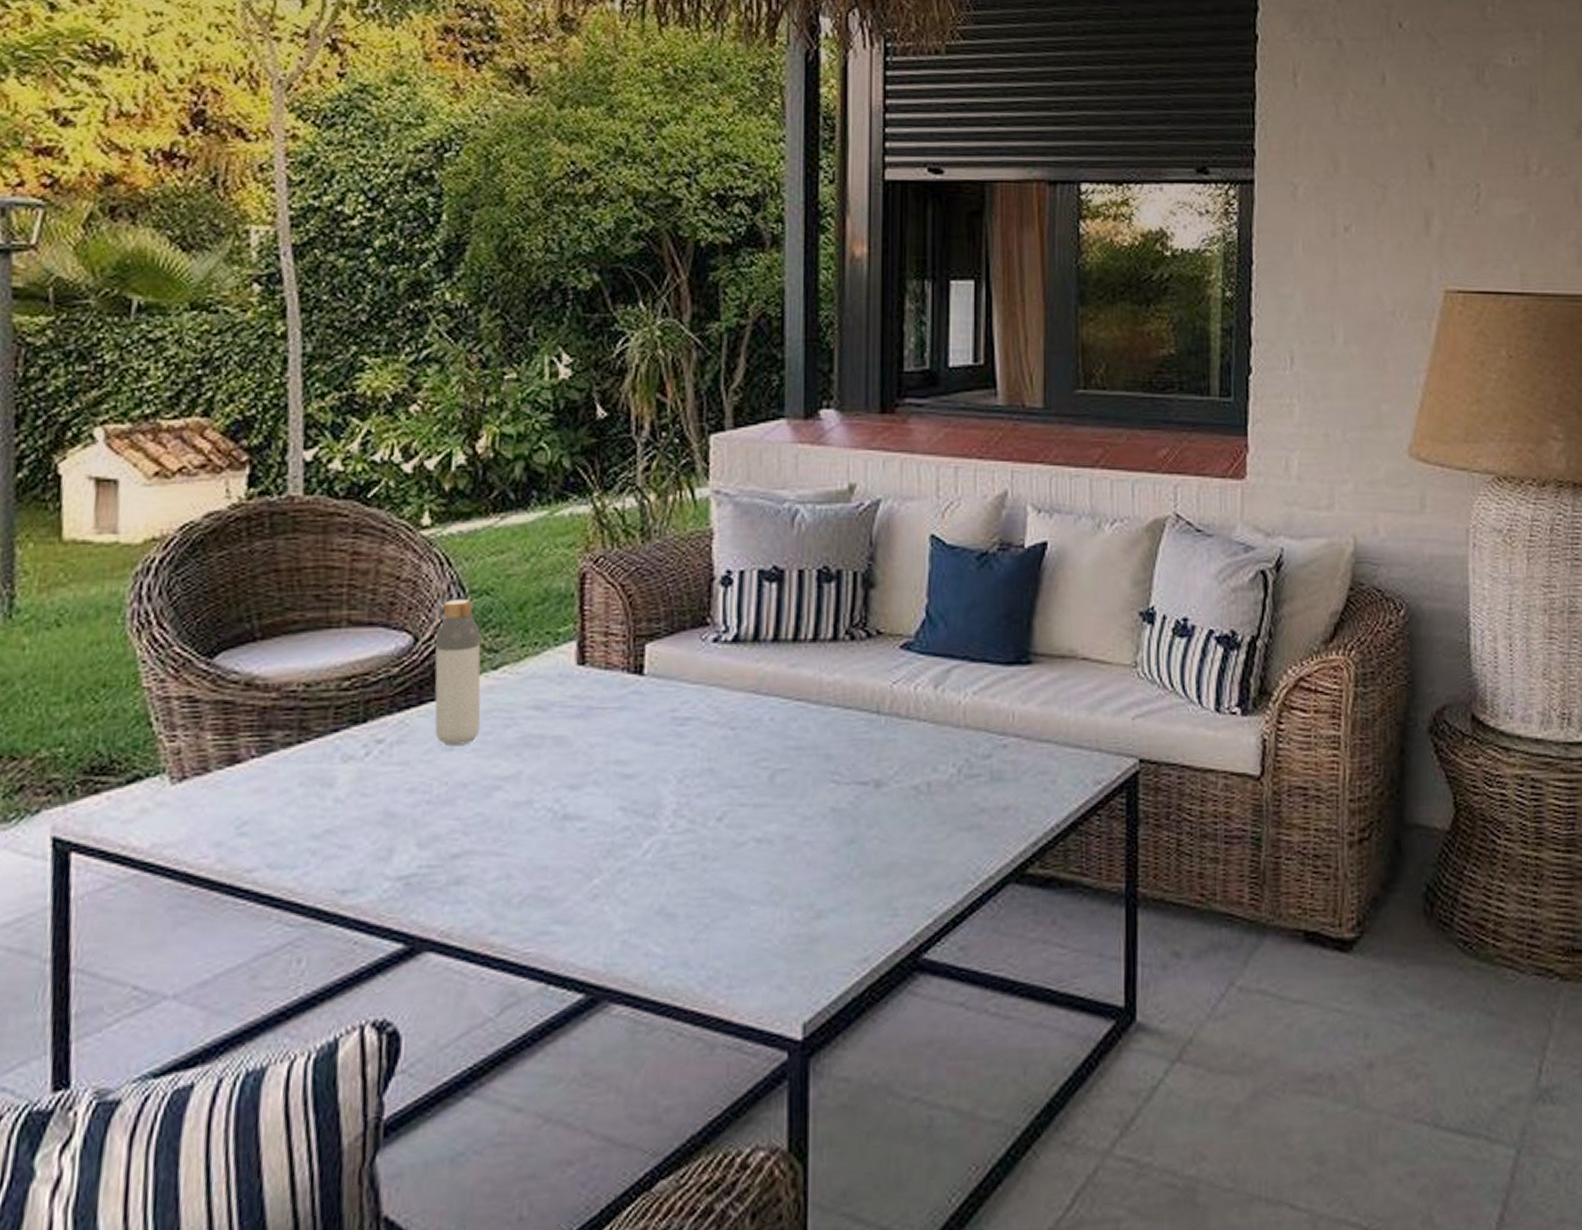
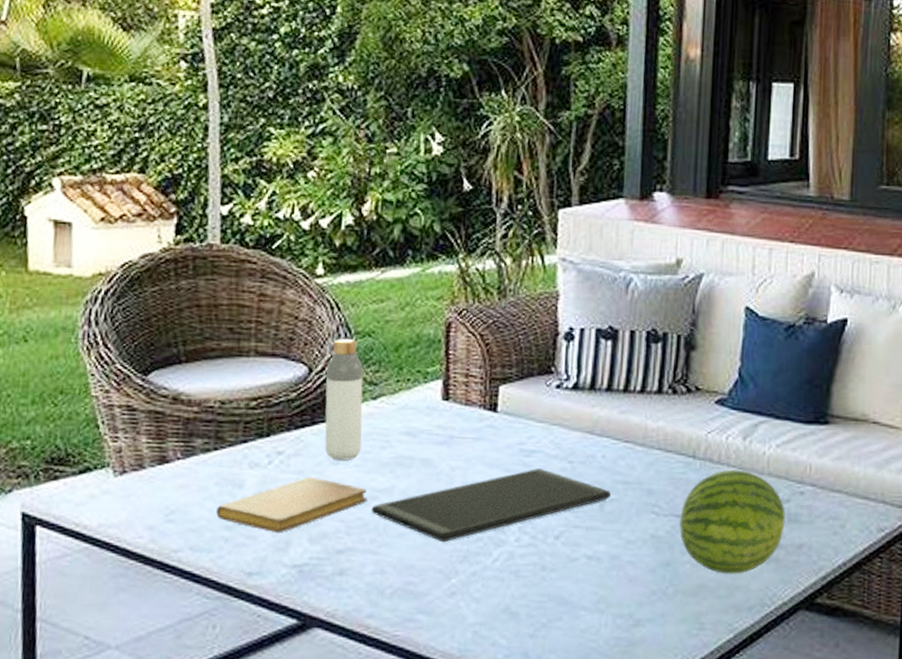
notebook: none [301,767,489,839] -> present [216,476,368,533]
cutting board: none [493,737,782,836] -> present [371,467,611,543]
fruit: none [865,724,987,848] -> present [680,469,785,574]

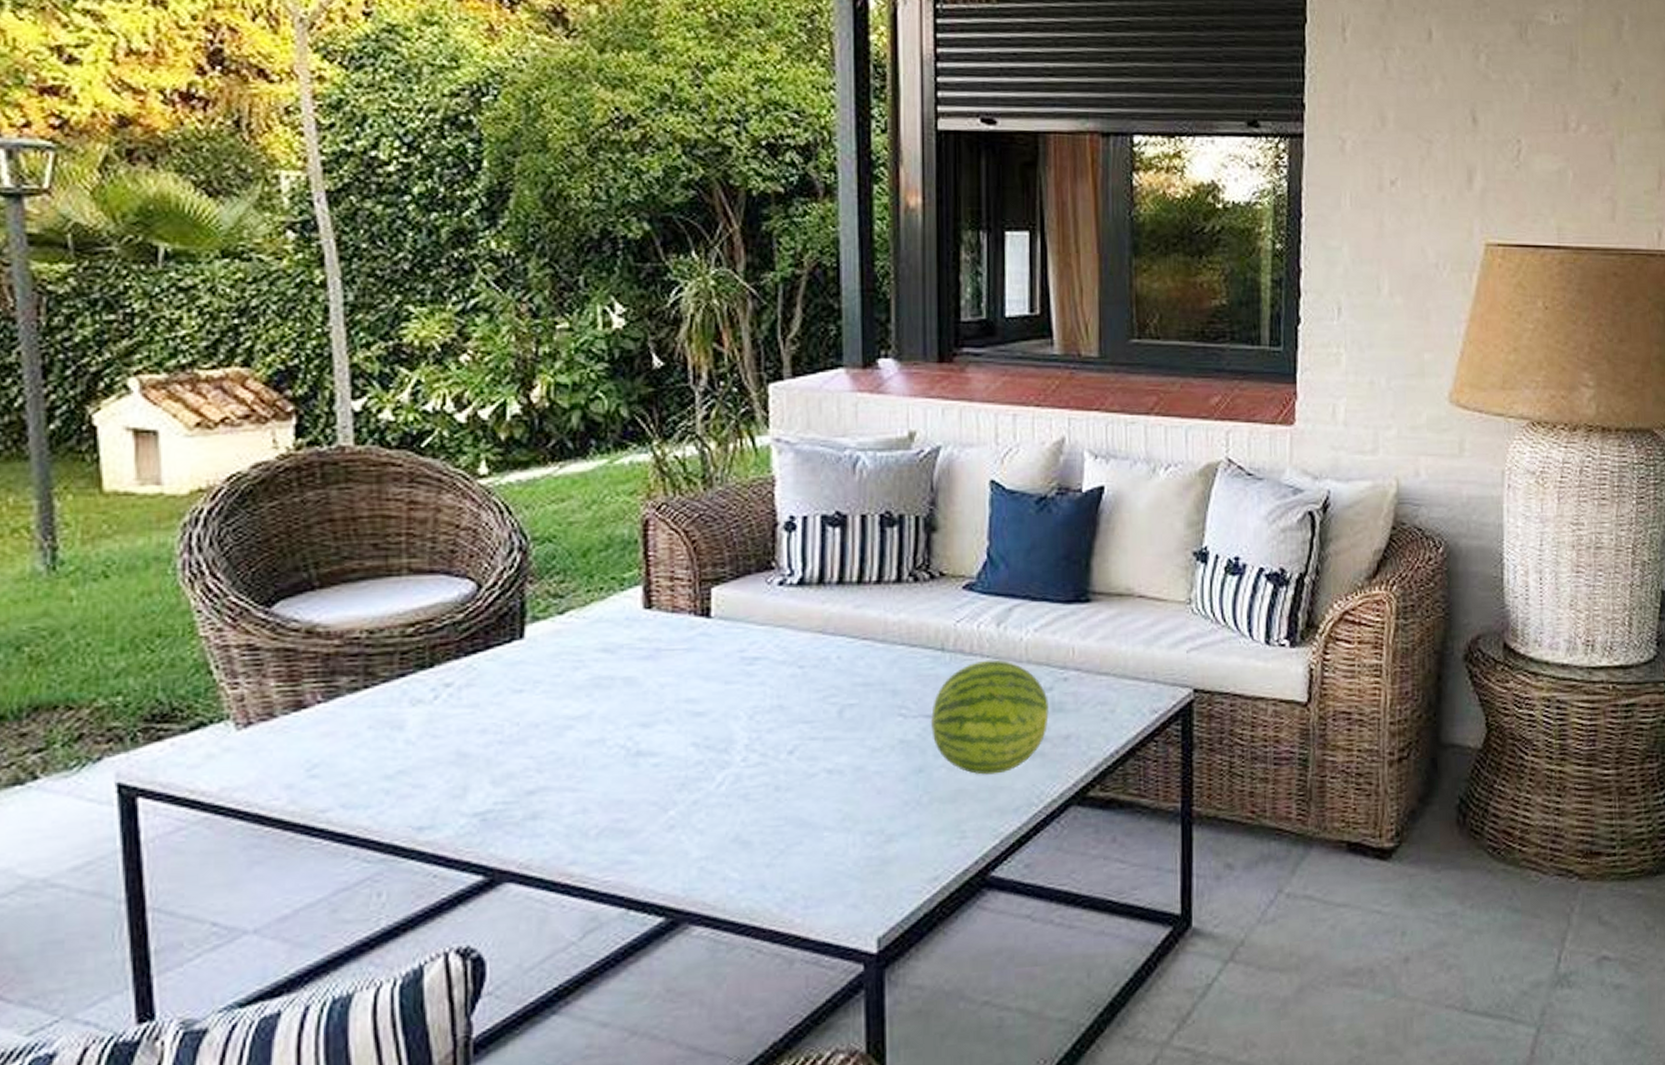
notebook: present [216,476,368,533] -> none [372,709,561,779]
bottle: present [324,338,363,461] -> none [498,546,549,688]
cutting board: present [371,467,611,543] -> none [566,676,850,771]

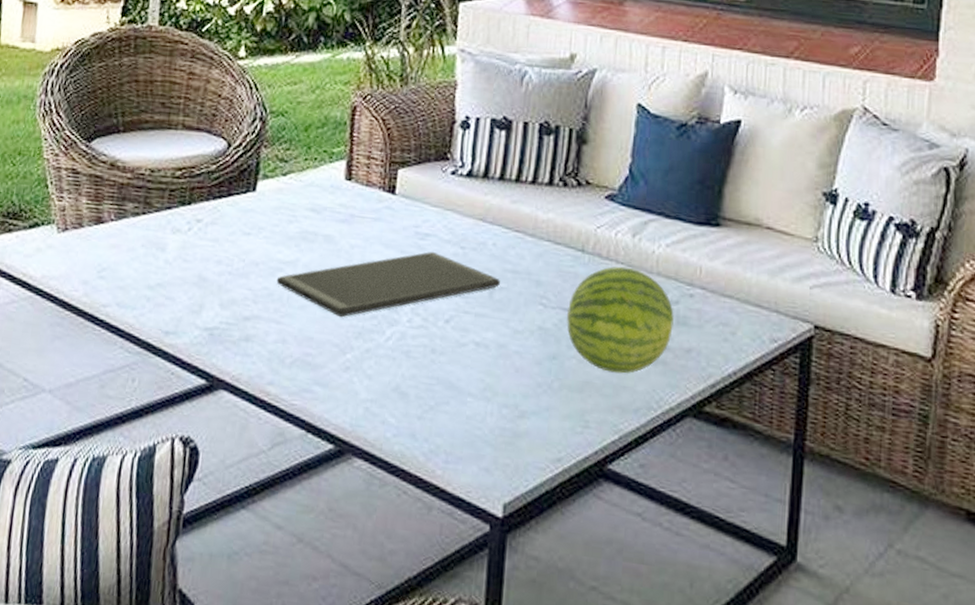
cutting board: none [566,676,850,771] -> present [276,251,500,318]

